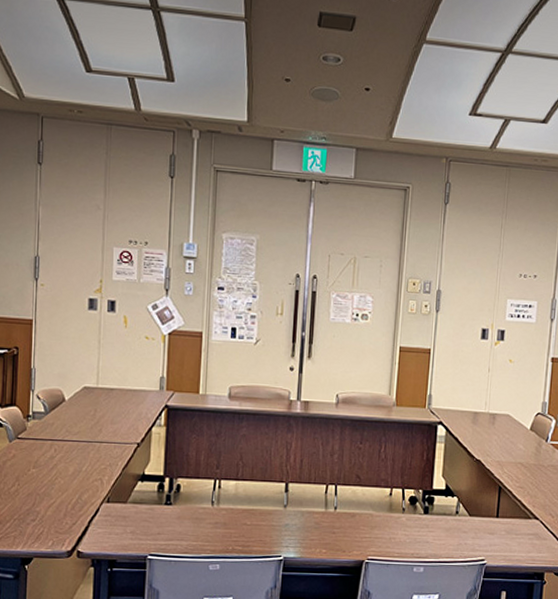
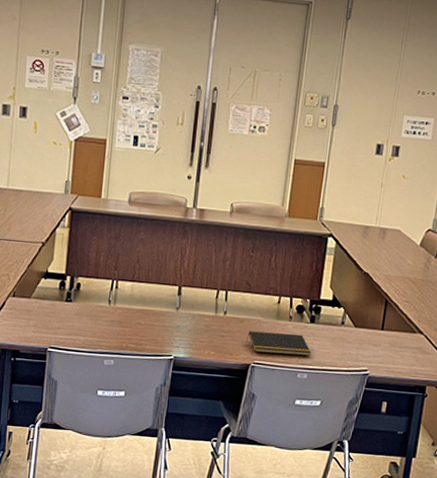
notepad: none [359,526,426,549] -> present [246,331,311,357]

